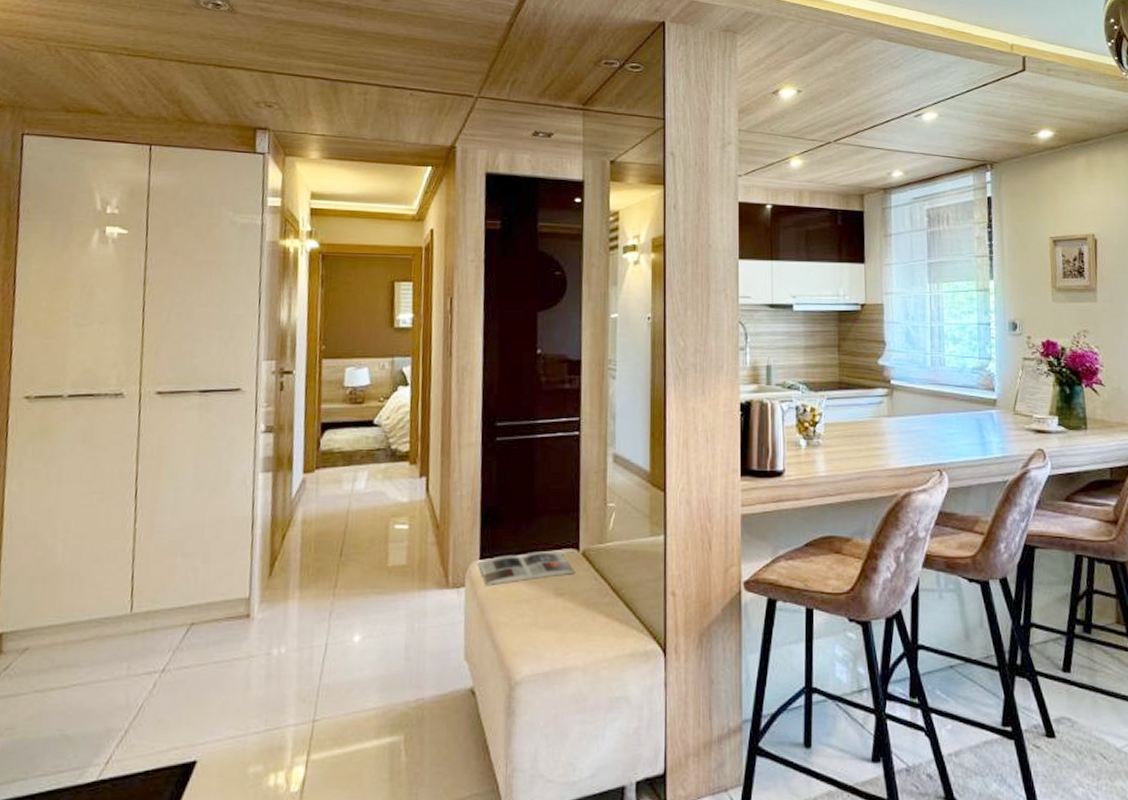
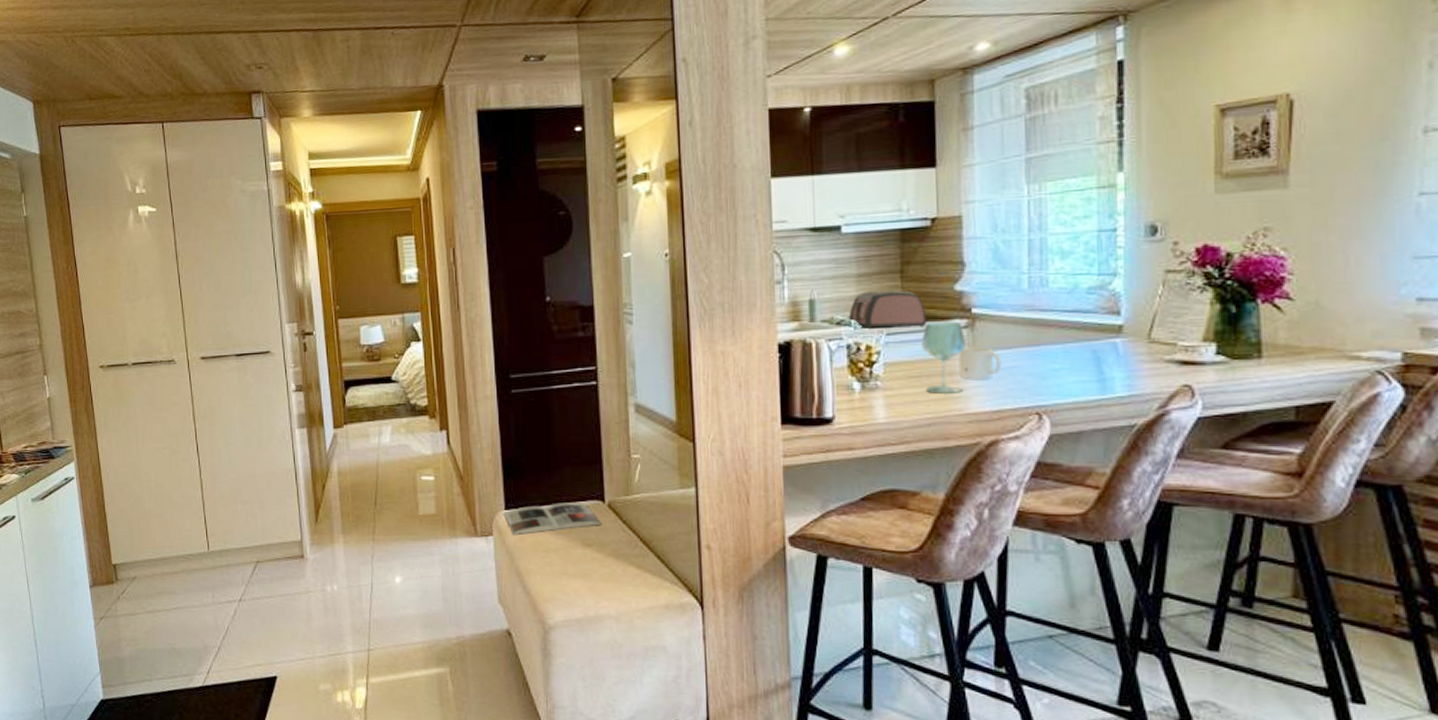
toaster: none [797,361,857,395] -> present [848,290,926,330]
wine glass: none [853,390,887,451] -> present [921,321,966,394]
mug: none [881,413,913,441] -> present [958,347,1002,381]

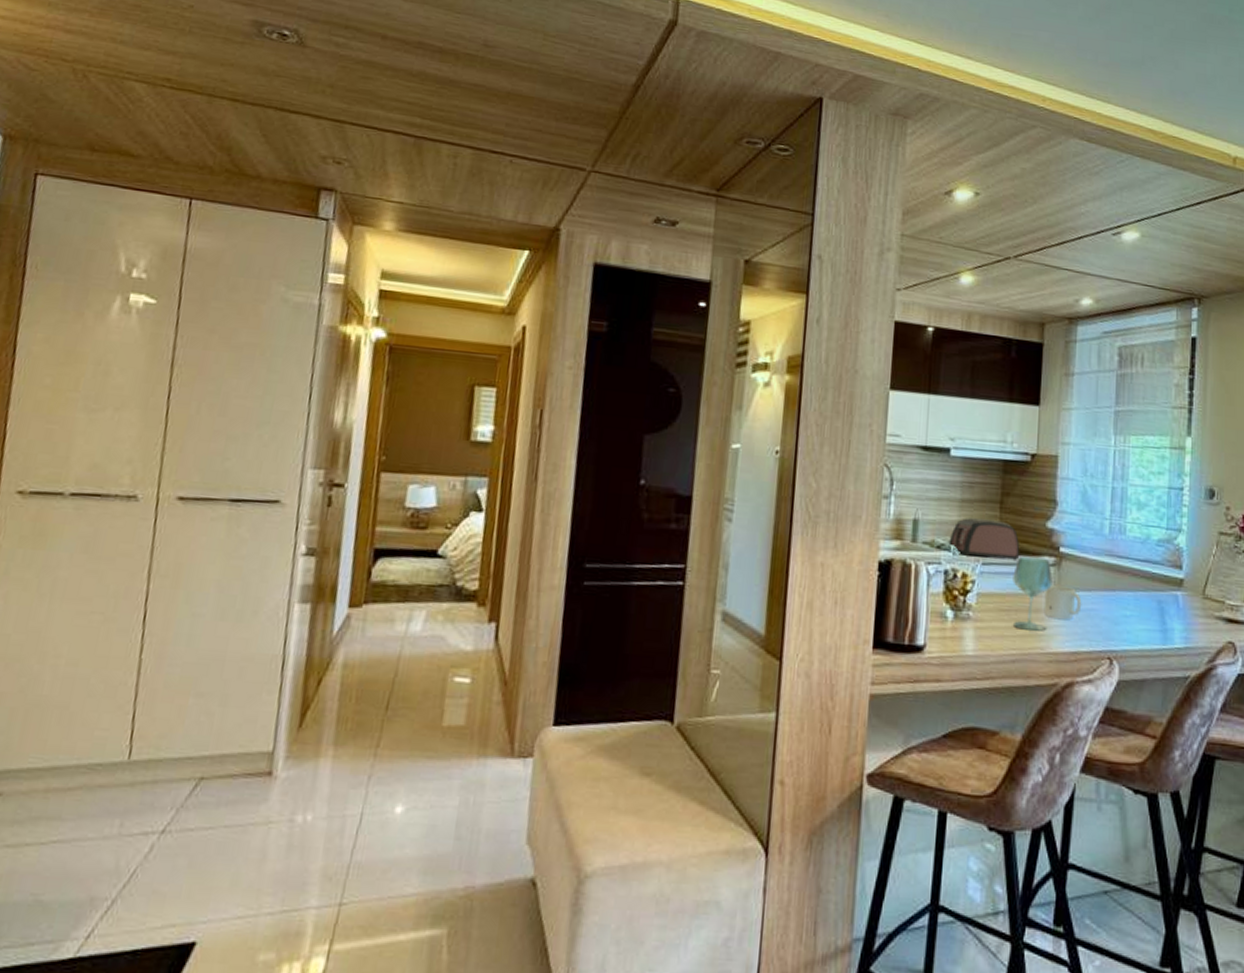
magazine: present [503,503,602,536] -> none [550,720,667,759]

